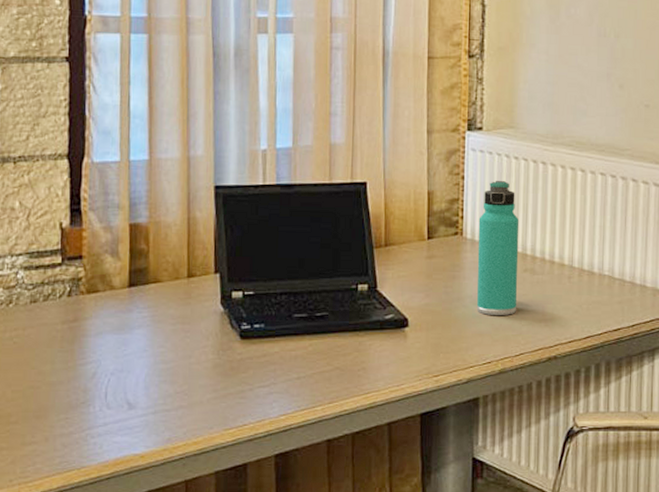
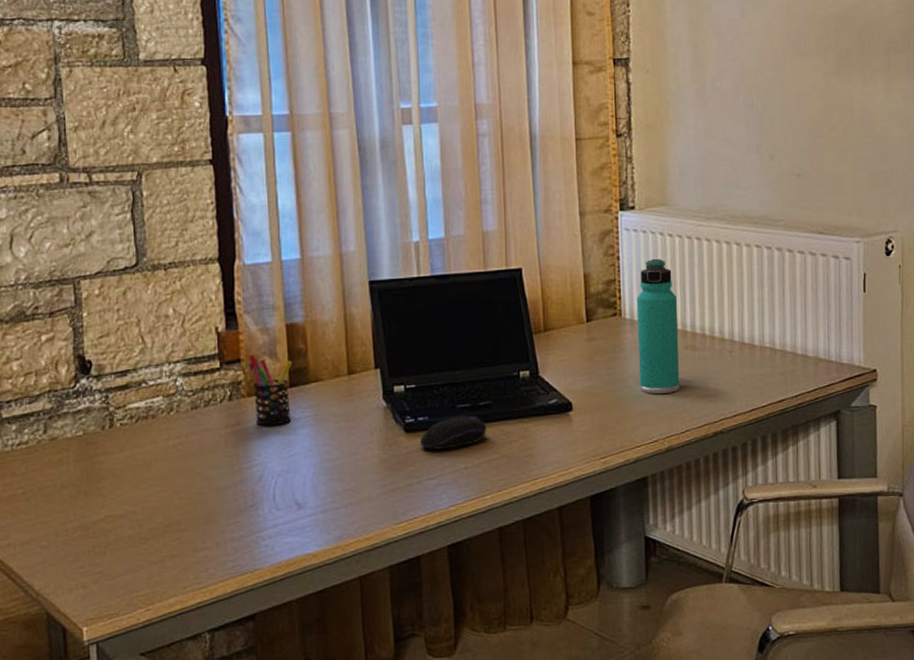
pen holder: none [90,252,133,324] -> present [249,354,292,426]
computer mouse: none [255,326,322,358] -> present [420,416,487,450]

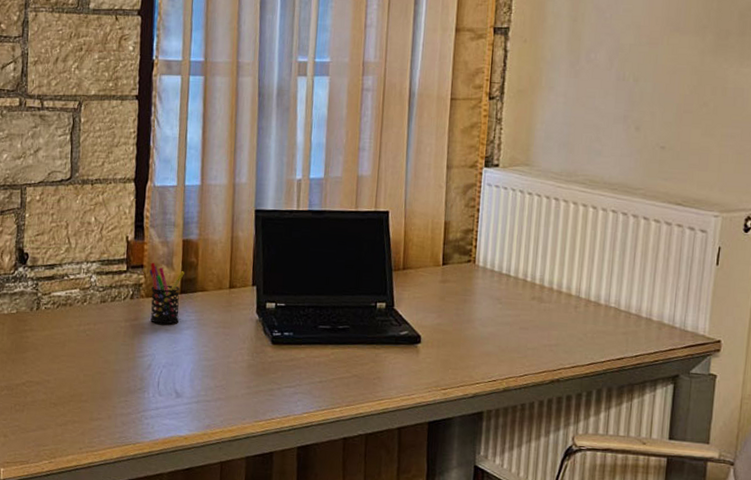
computer mouse: present [420,416,487,450] -> none [284,335,343,363]
thermos bottle: present [636,259,680,394] -> none [485,214,530,339]

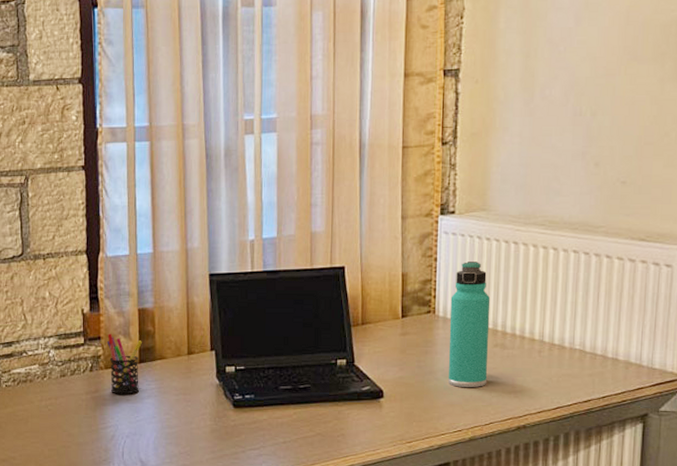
thermos bottle: none [485,214,530,339] -> present [448,262,491,387]

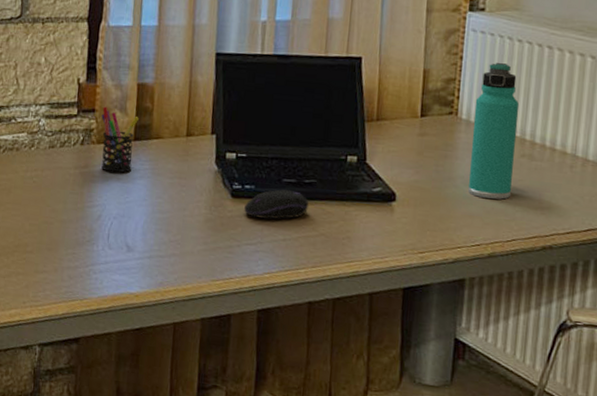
computer mouse: none [246,396,305,425] -> present [244,189,310,220]

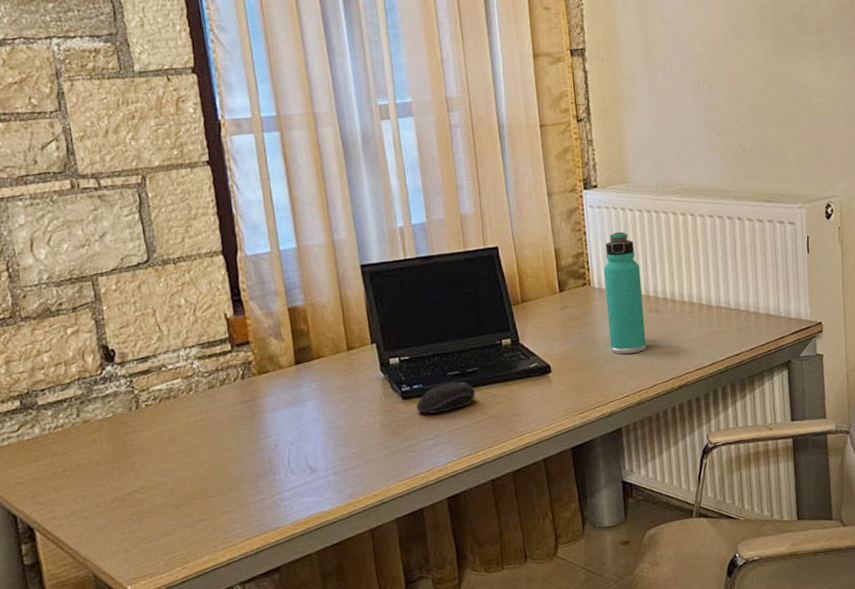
pen holder: present [101,106,139,173] -> none [256,336,300,400]

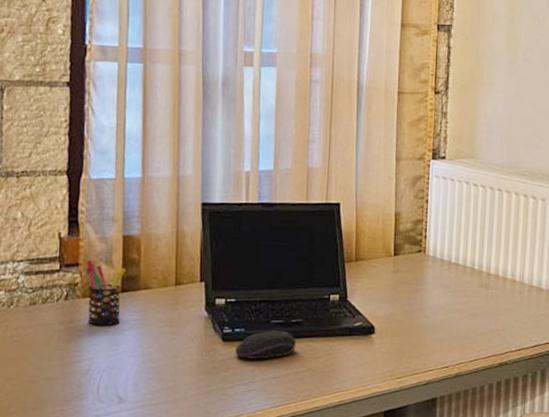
pen holder: none [256,336,300,400] -> present [86,260,125,326]
thermos bottle: present [603,232,647,354] -> none [437,205,477,325]

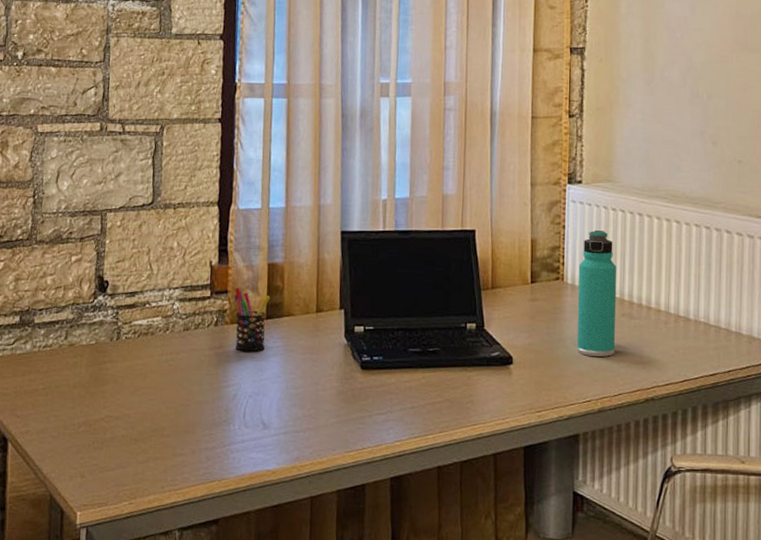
computer mouse: present [235,330,297,359] -> none [374,359,434,389]
thermos bottle: none [437,205,477,325] -> present [577,230,617,357]

